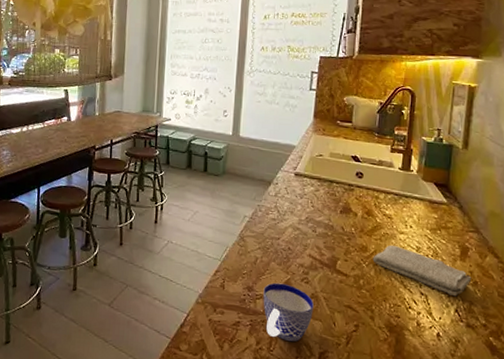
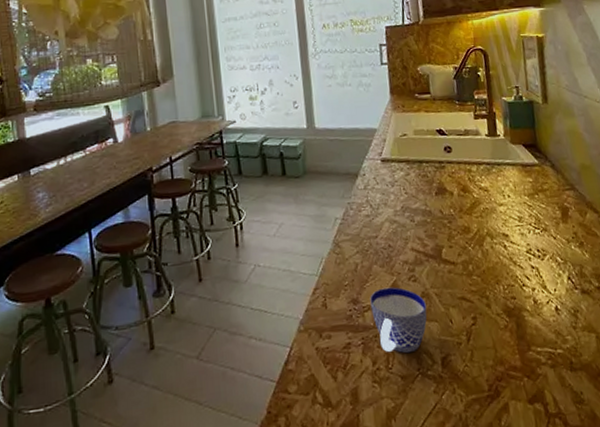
washcloth: present [372,245,472,297] -> none [477,219,577,263]

